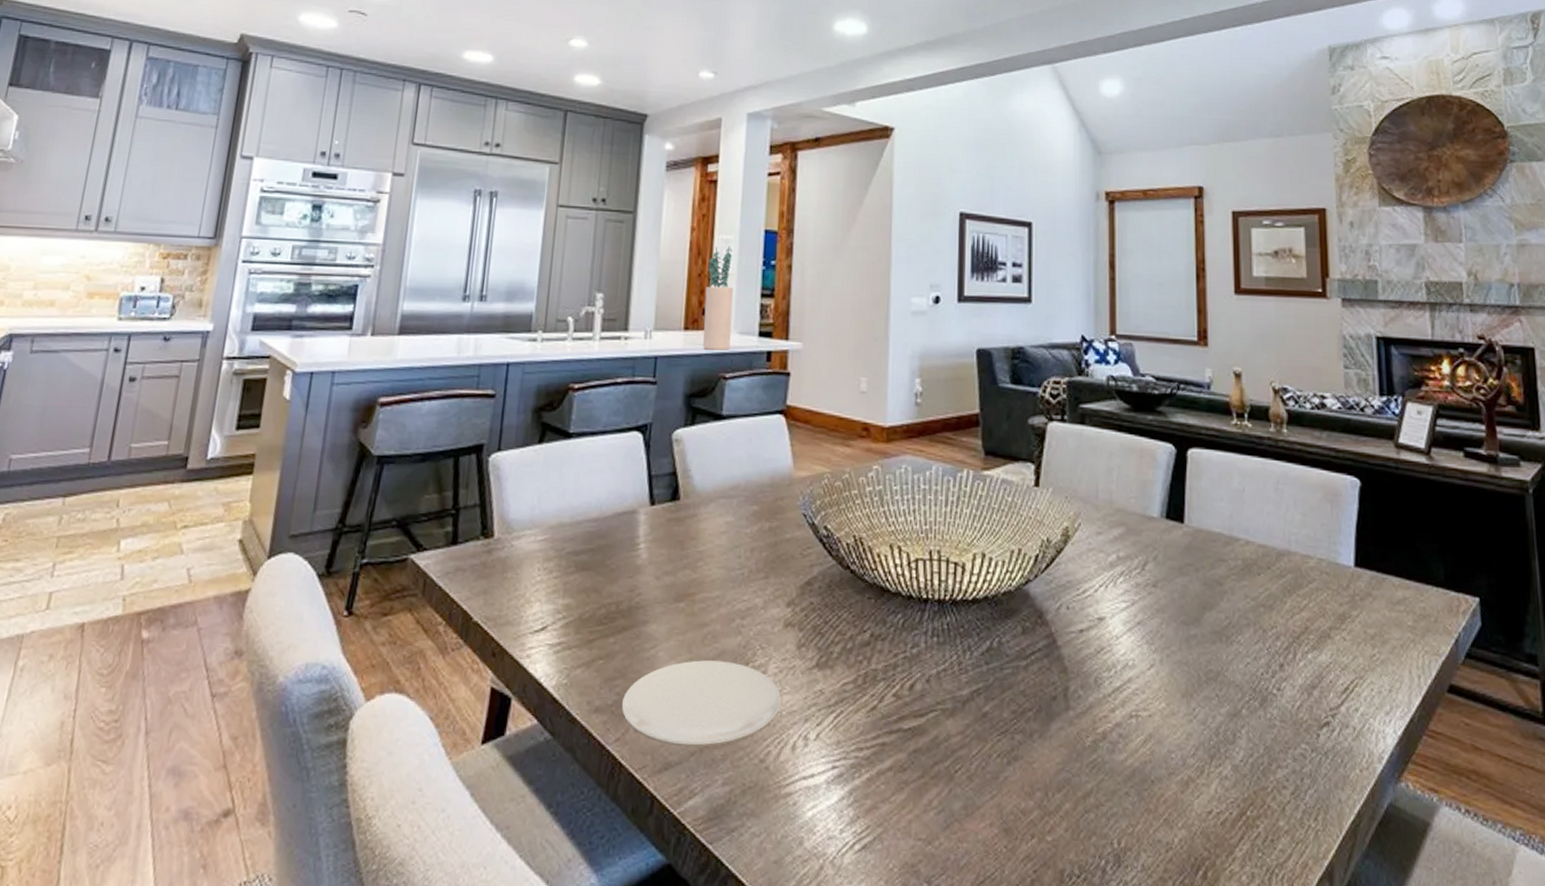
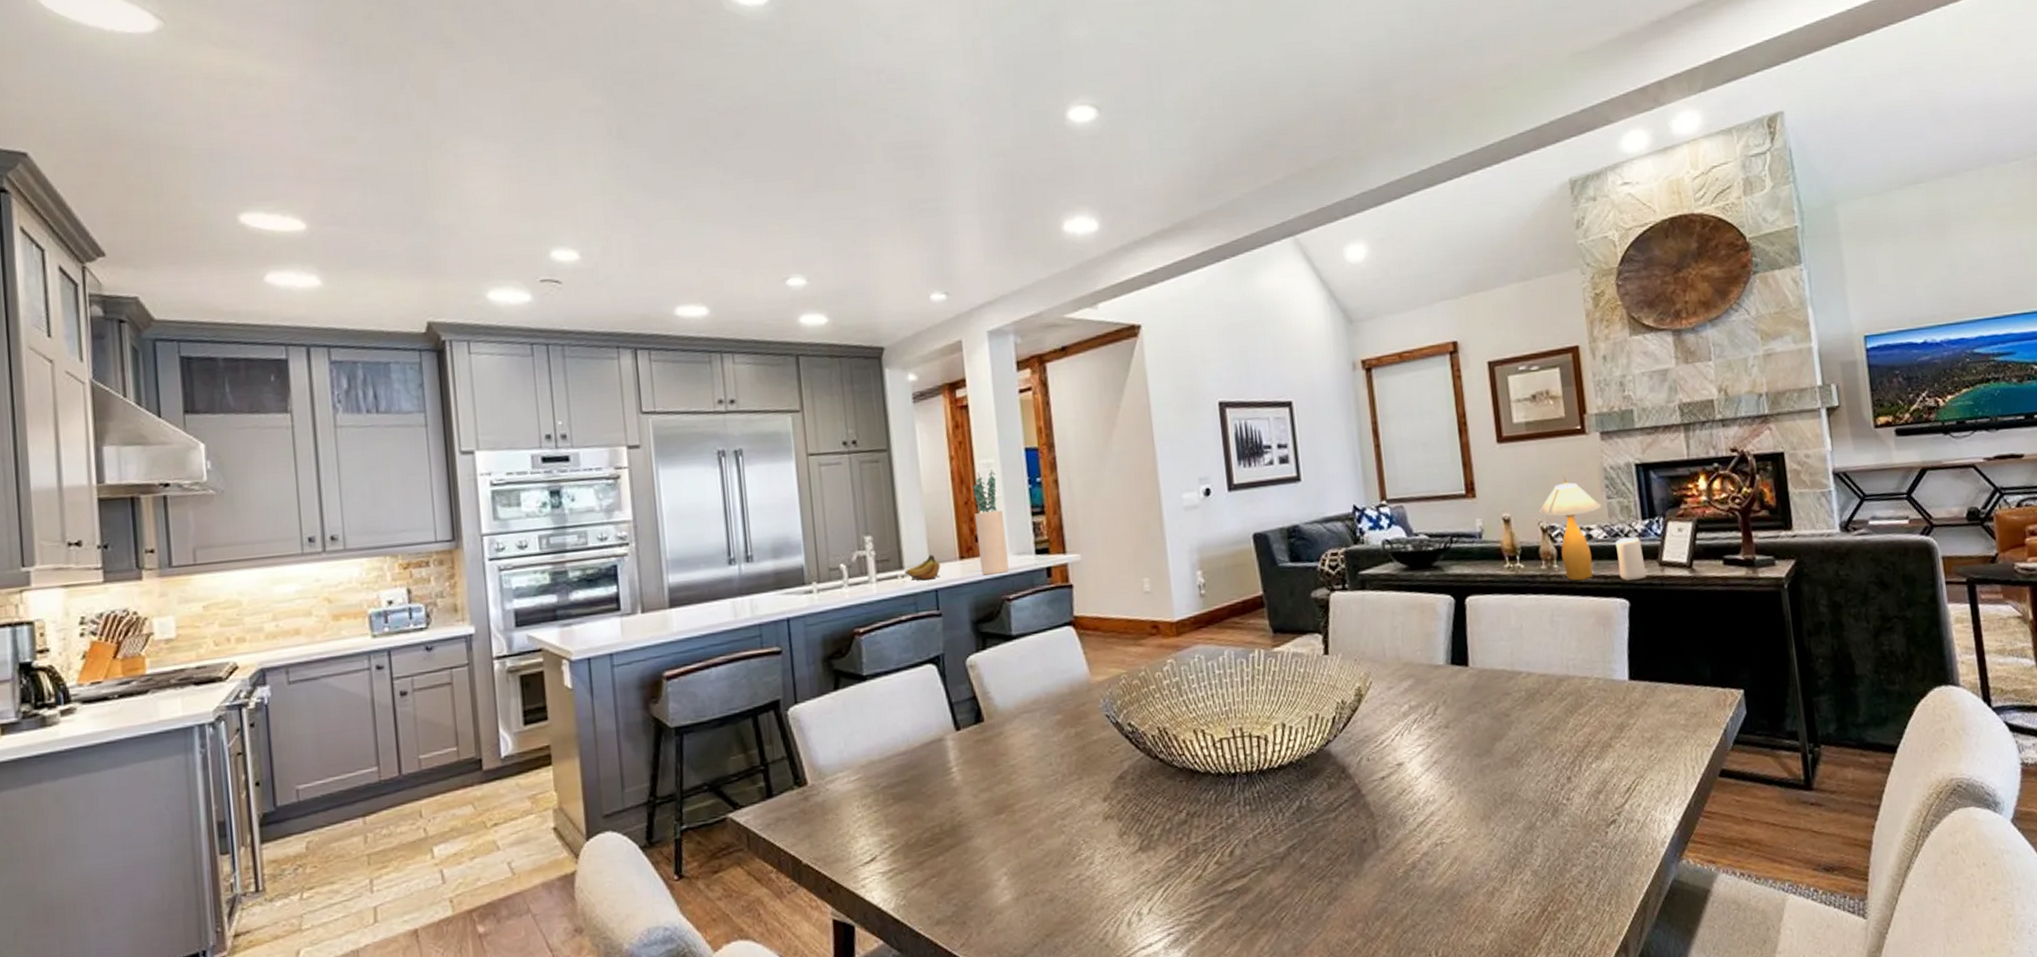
plate: present [621,660,781,748] -> none [960,859,1111,941]
fruit: none [628,321,665,346] -> present [904,554,941,581]
table lamp: none [1271,339,1337,451] -> present [1538,477,1601,581]
candle: none [1349,411,1382,460] -> present [1615,537,1648,581]

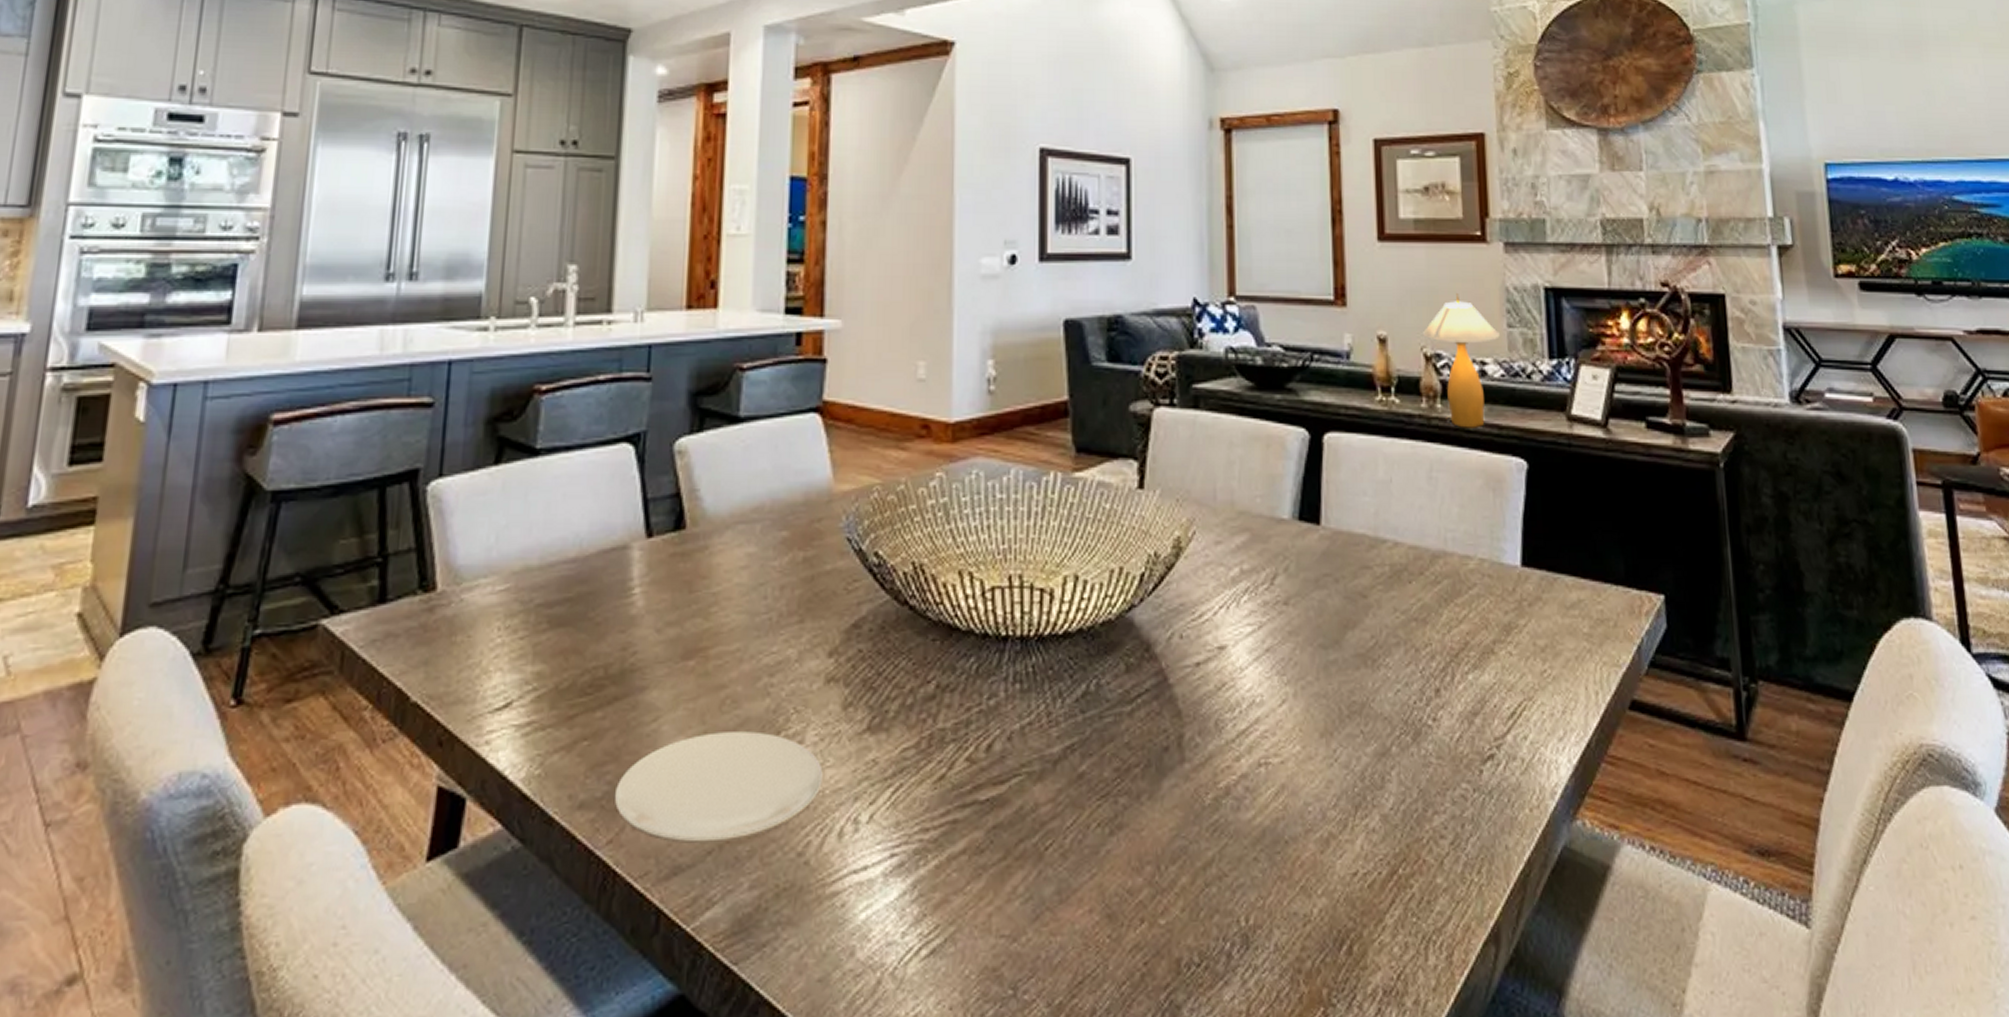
fruit: present [904,554,941,581] -> none [612,298,661,331]
plate: none [960,859,1111,941] -> present [614,731,823,845]
vase: present [973,470,1009,576] -> none [712,199,751,335]
candle: present [1615,537,1648,581] -> none [1514,378,1552,436]

